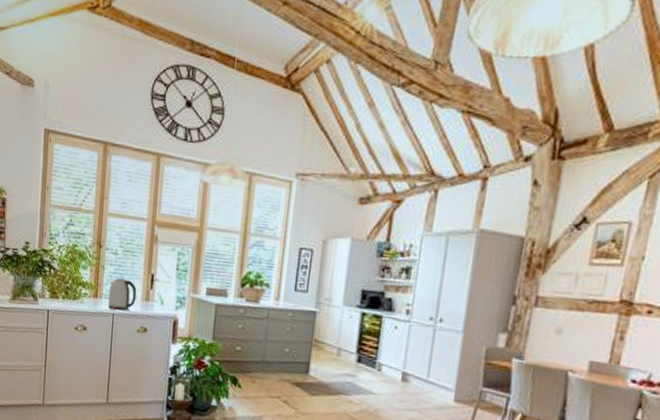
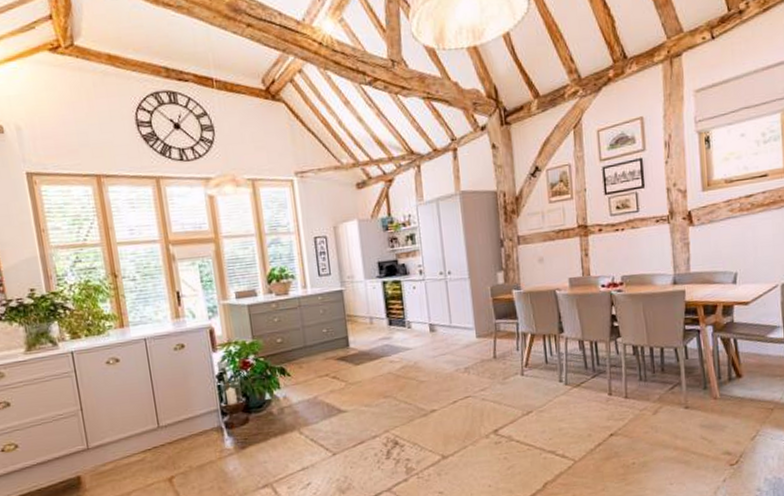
kettle: present [108,277,137,311] -> none [134,302,166,335]

